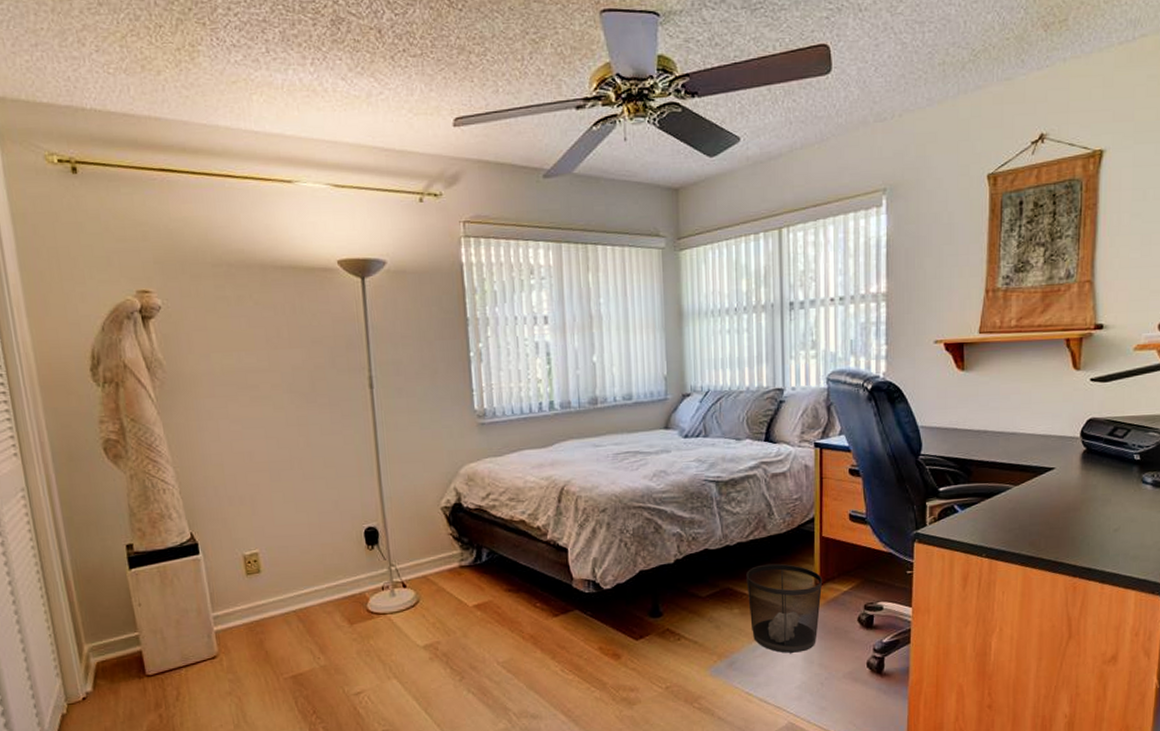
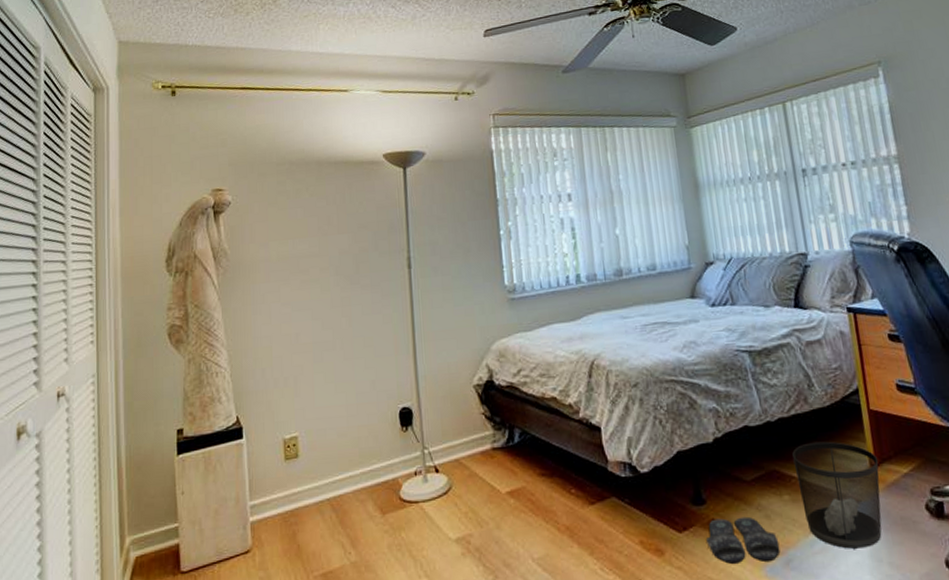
slippers: none [659,627,726,666] -> present [705,516,780,564]

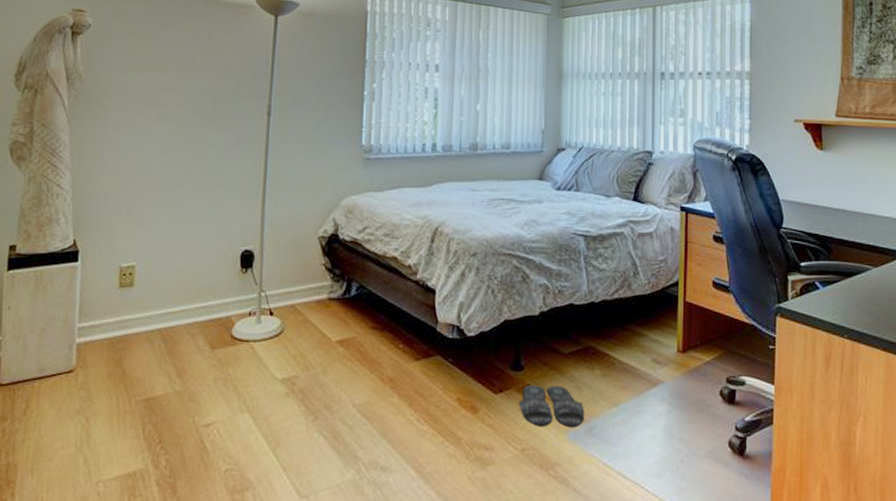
waste bin: present [792,441,882,549] -> none [609,325,686,424]

